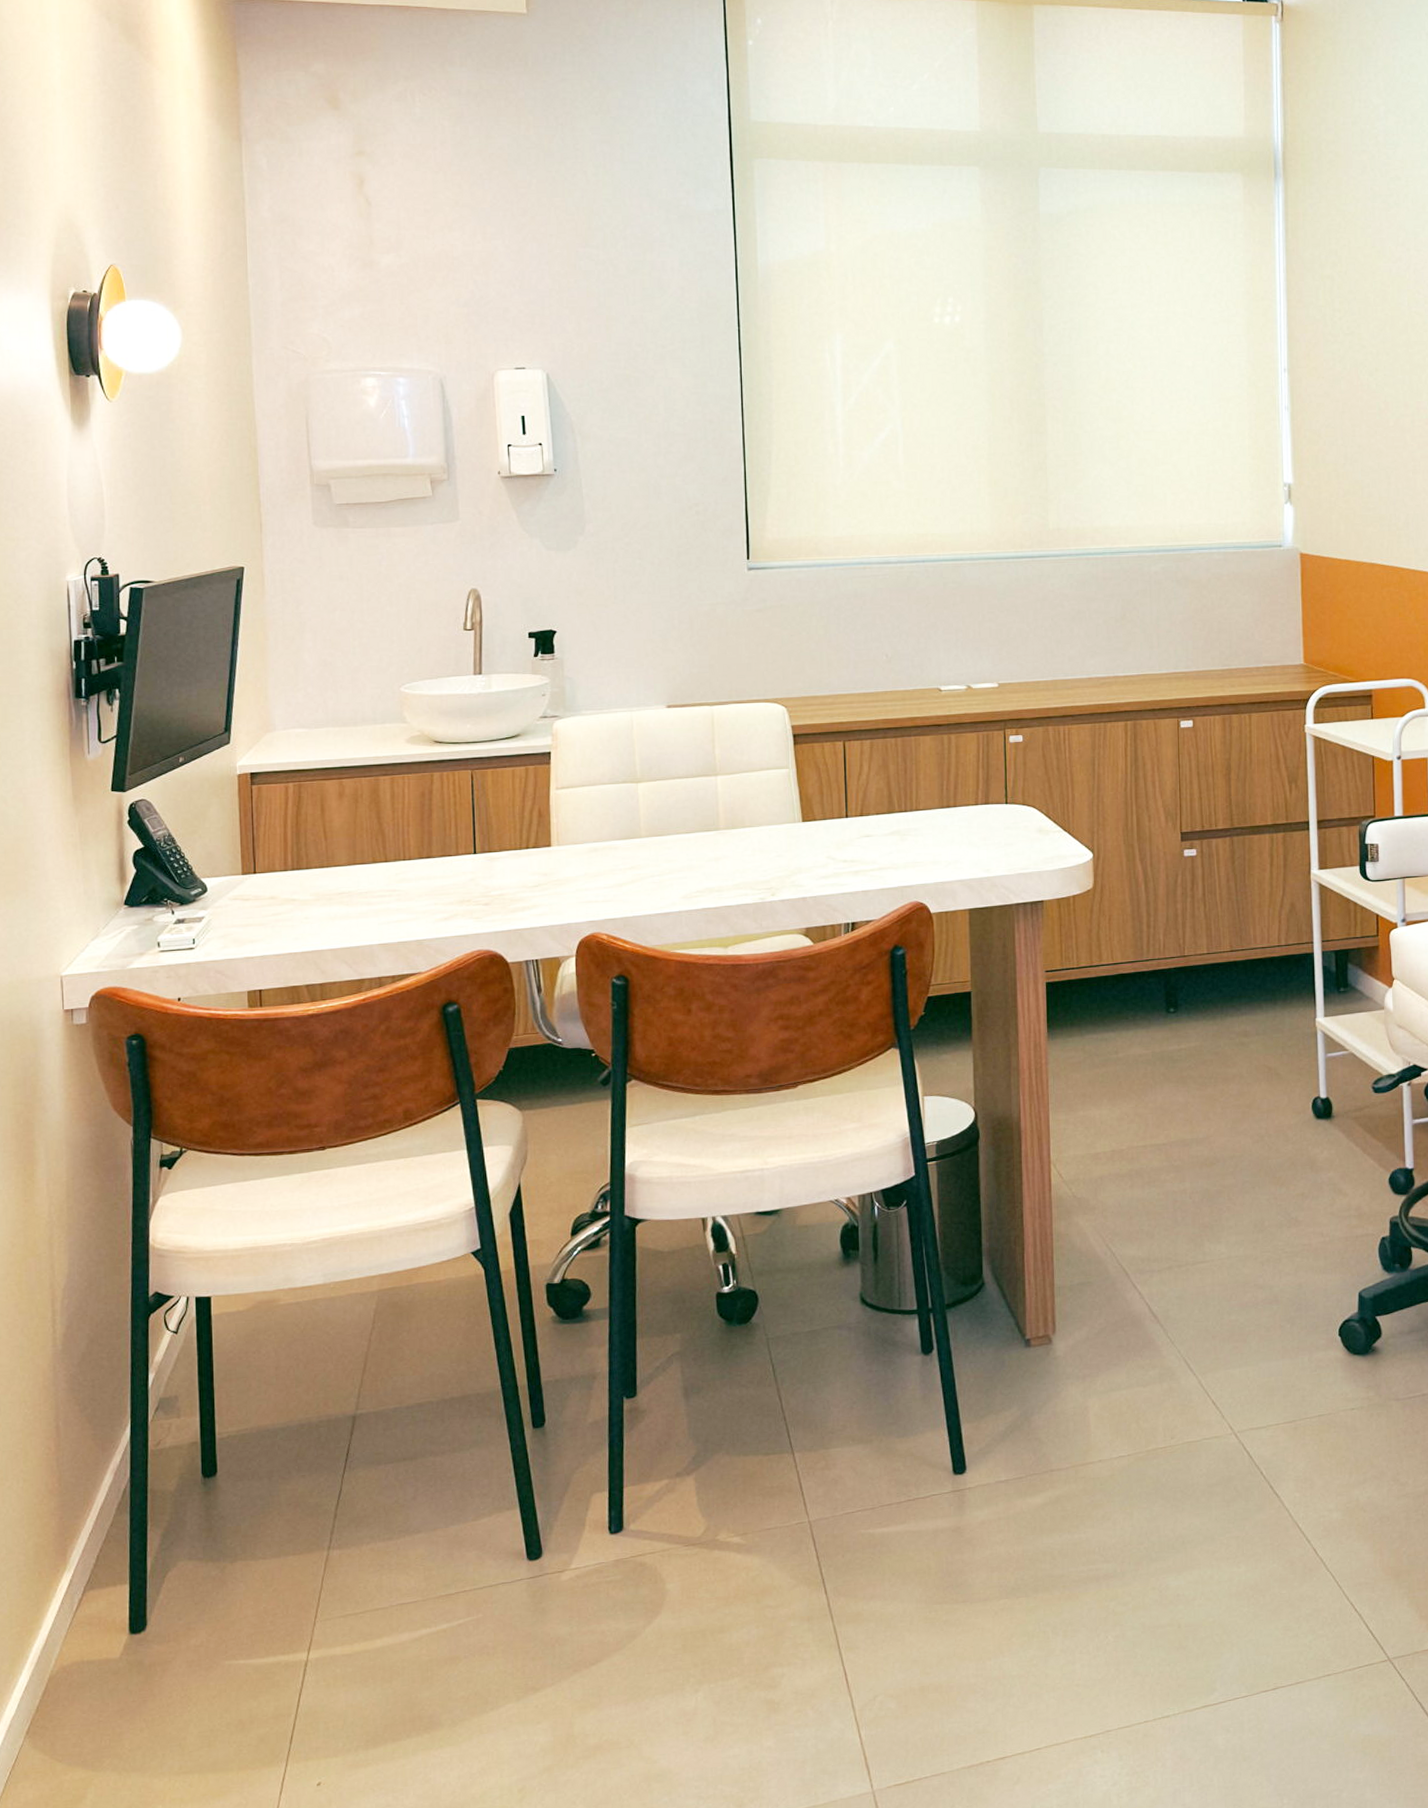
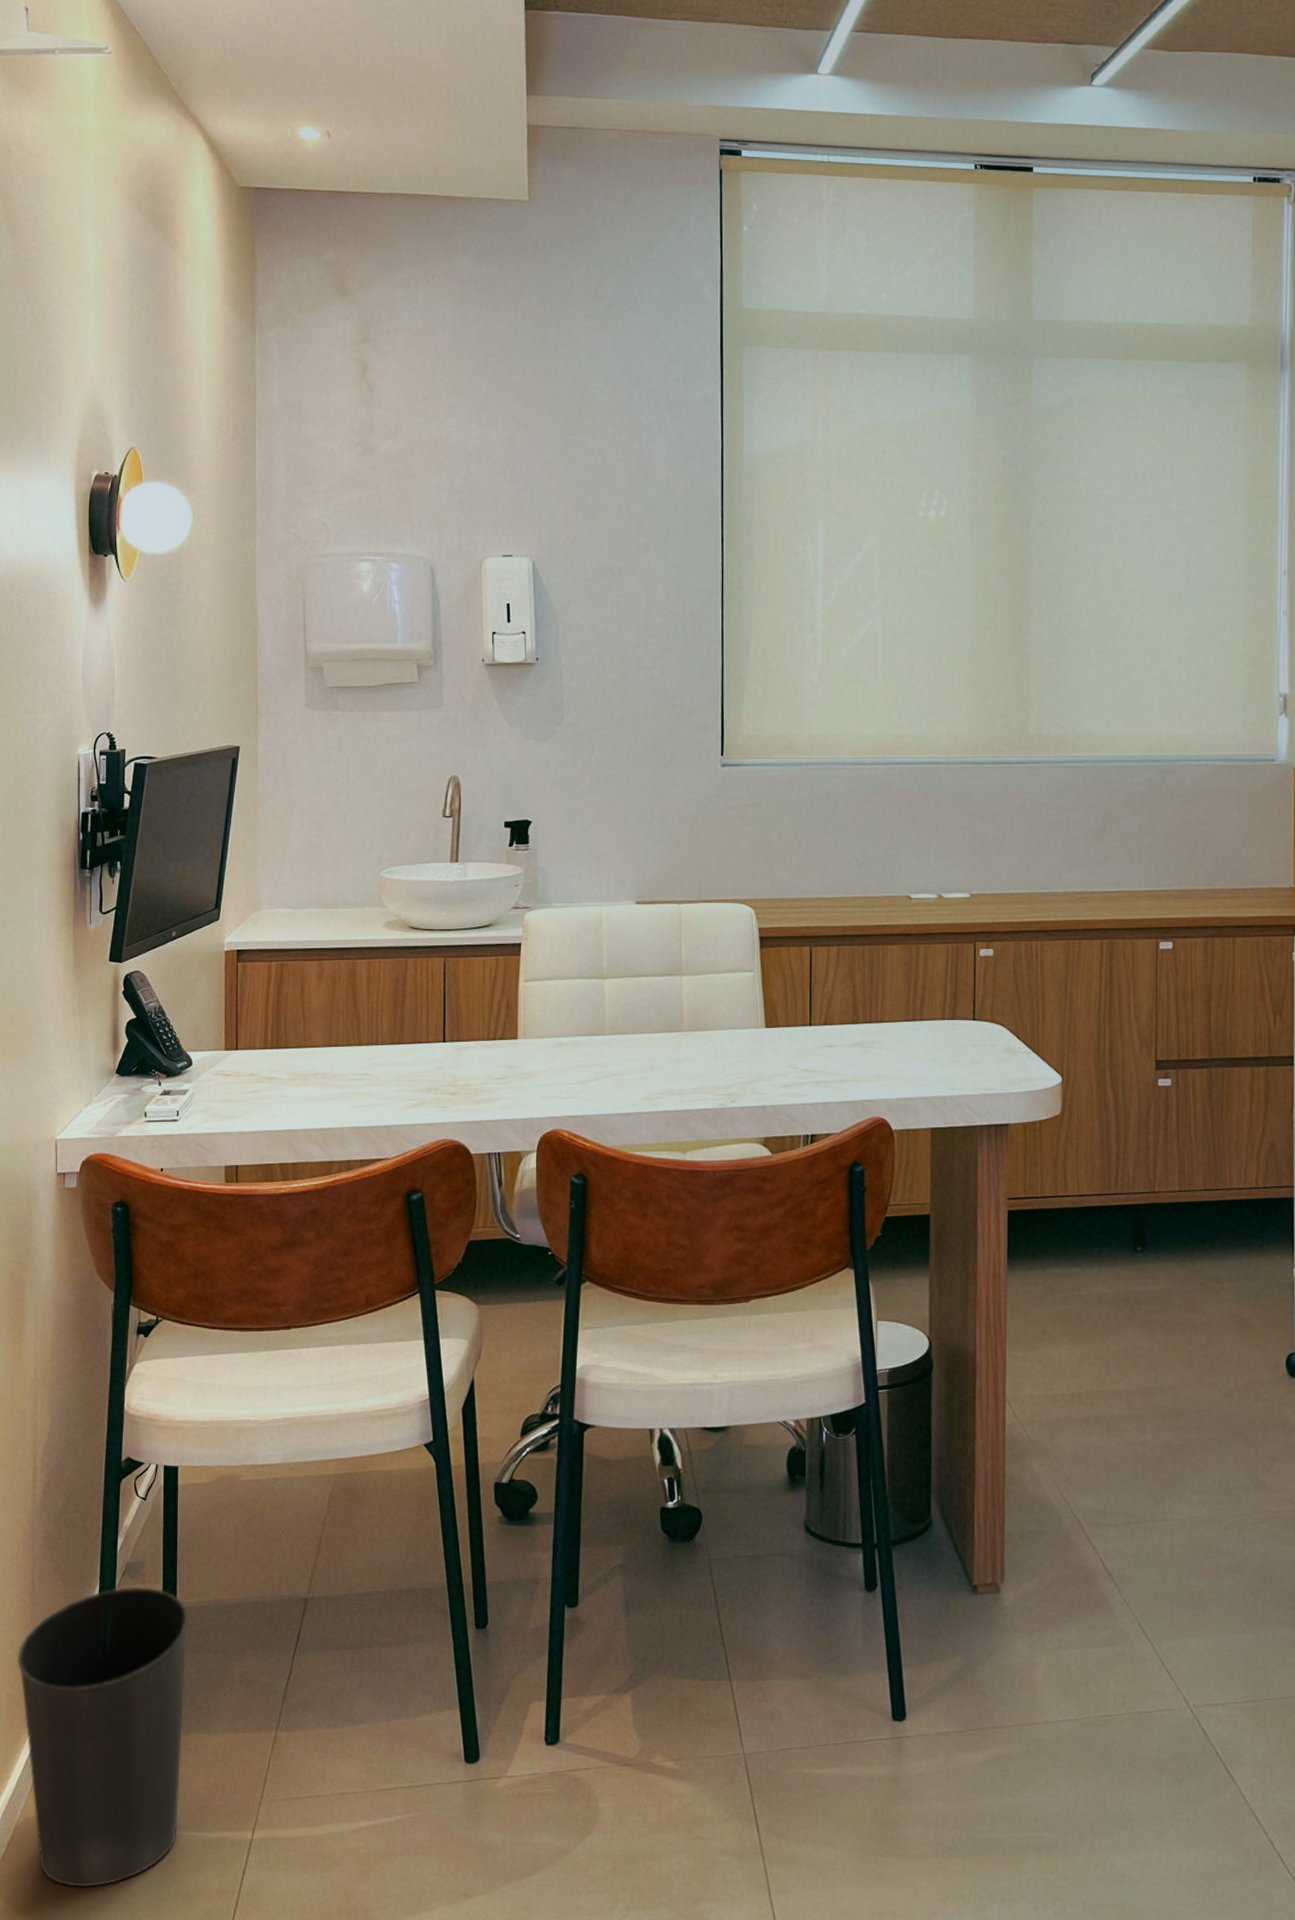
waste basket: none [43,1420,229,1730] -> present [16,1587,189,1888]

